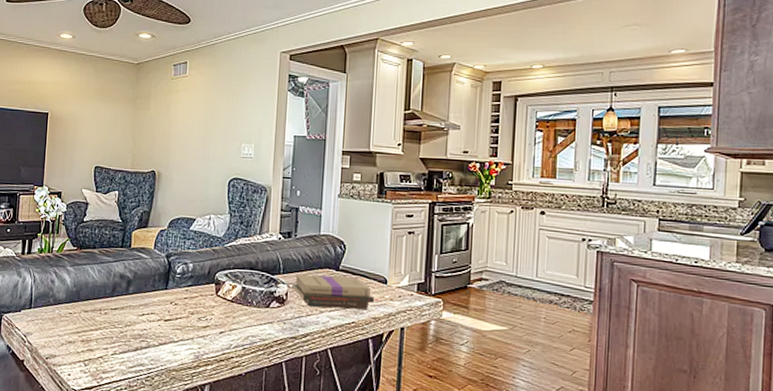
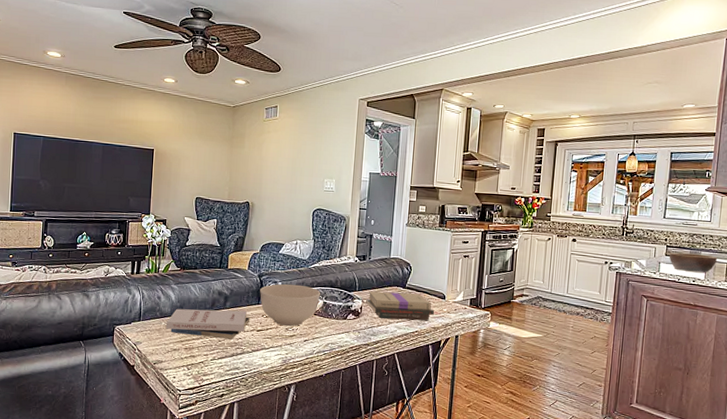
books: none [60,294,157,331] -> present [166,308,251,340]
bowl: none [168,265,238,315] -> present [260,283,320,326]
bowl: none [662,227,725,252] -> present [669,252,718,273]

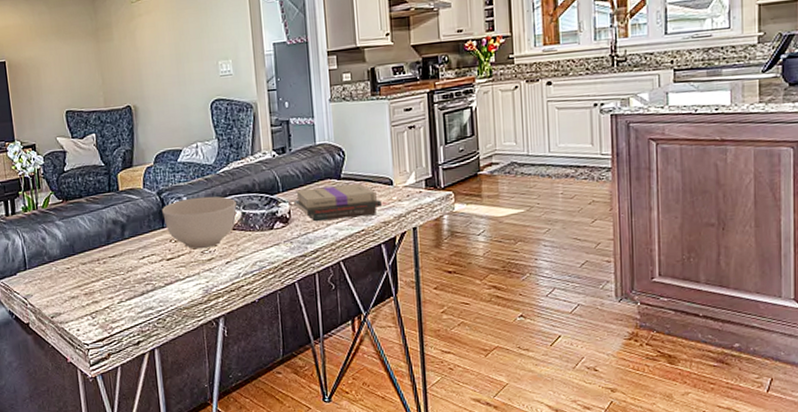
books: present [166,308,251,340] -> none [57,239,157,278]
bowl: present [669,252,718,273] -> none [678,72,746,99]

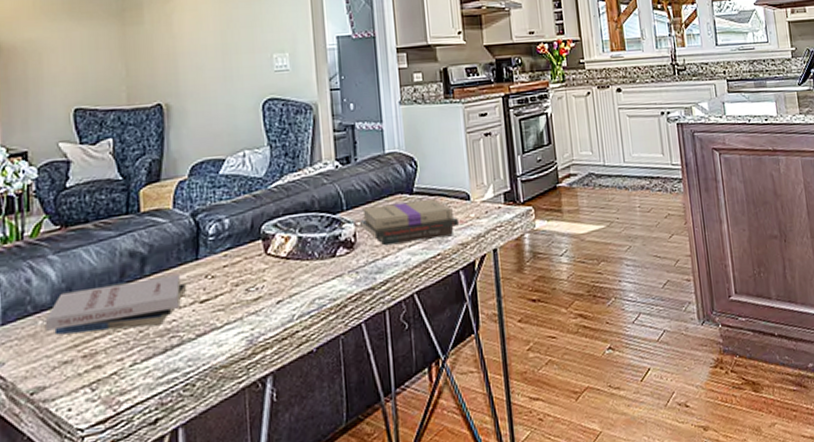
books: none [57,239,157,278] -> present [46,275,187,335]
bowl: present [162,196,237,249] -> none [197,217,292,286]

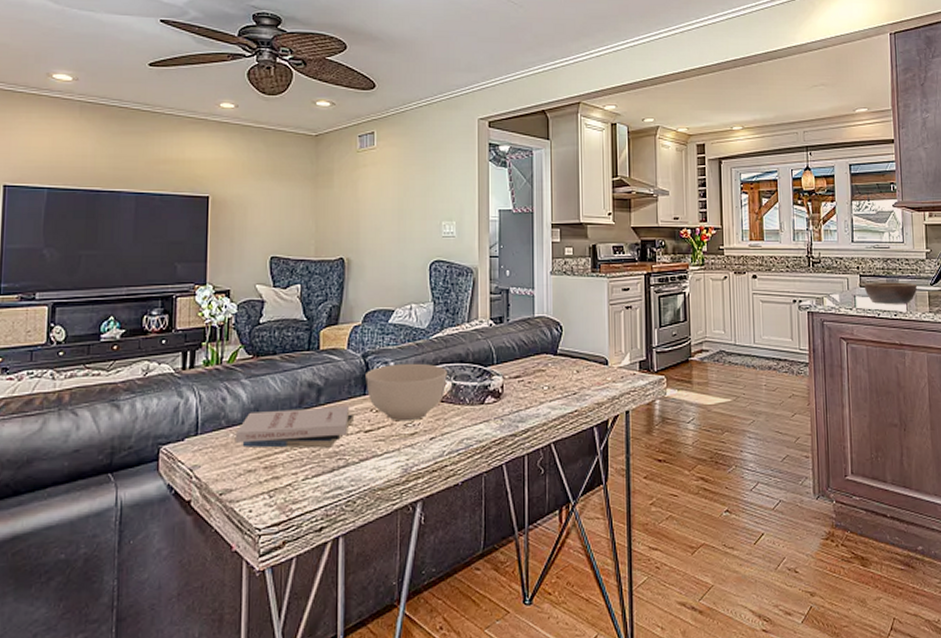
bowl: none [197,217,292,286] -> present [366,363,447,420]
books: present [360,199,459,246] -> none [508,361,596,399]
bowl: none [731,84,786,109] -> present [864,282,918,305]

